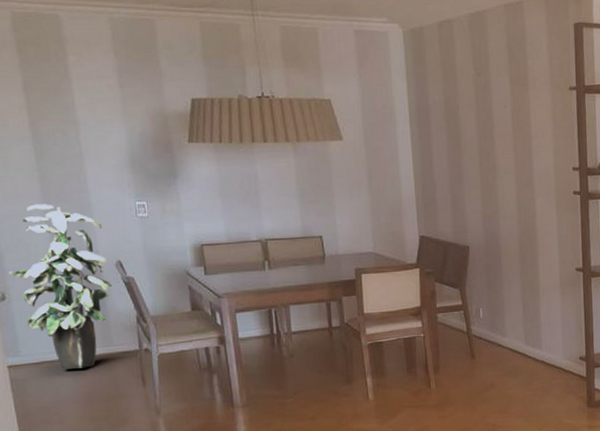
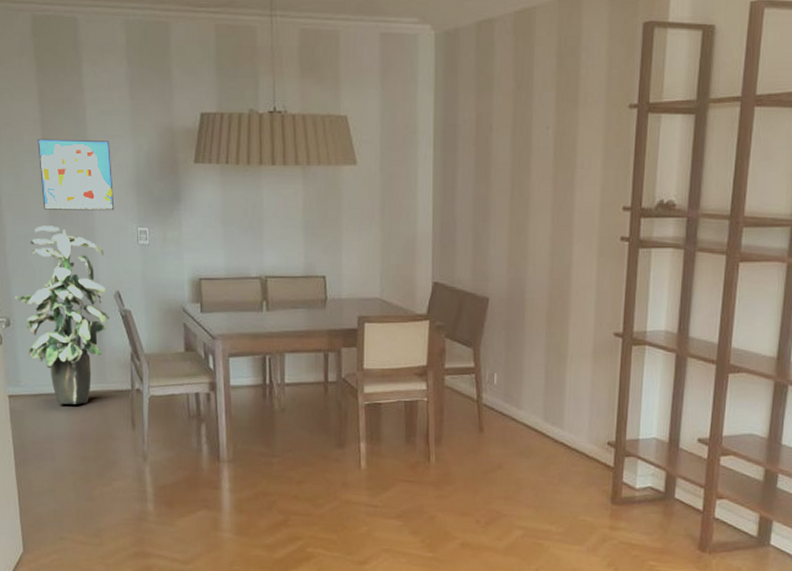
wall art: none [24,124,111,190] -> present [37,139,115,211]

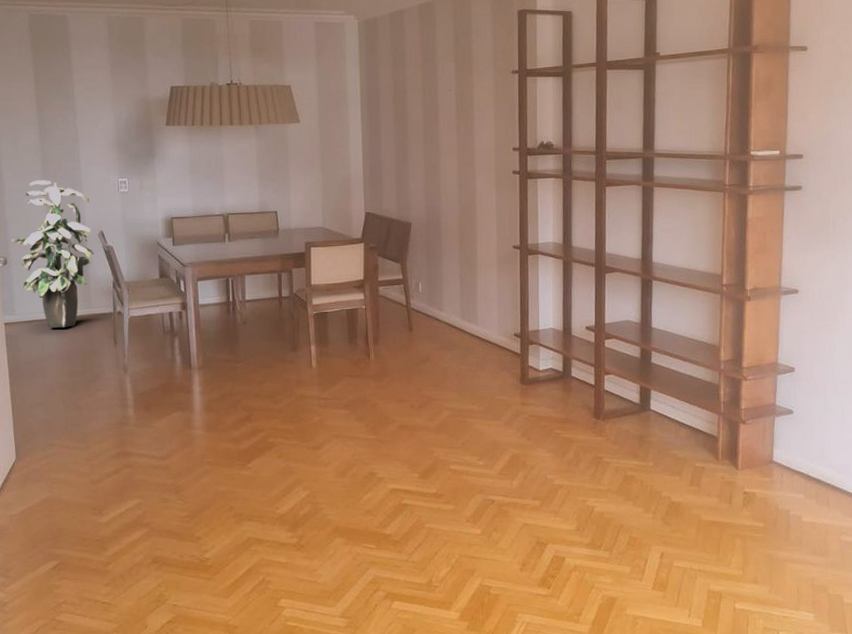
wall art: present [37,139,115,211] -> none [33,110,99,167]

